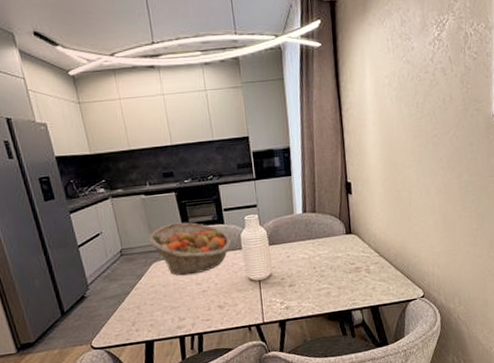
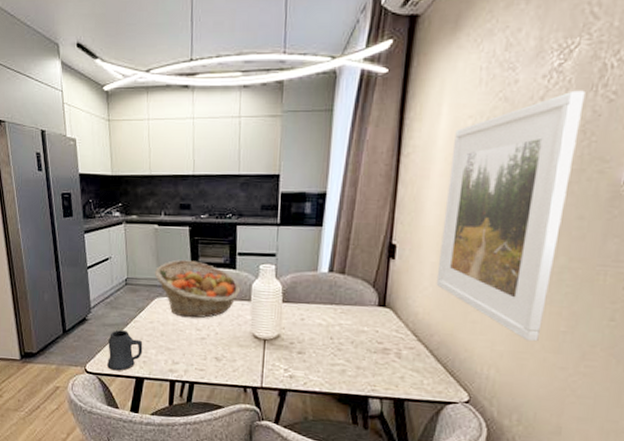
mug: none [111,299,149,341] -> present [107,330,143,371]
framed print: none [378,52,462,241] -> present [436,90,586,342]

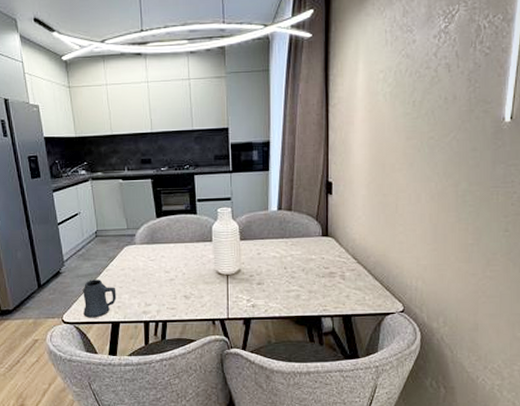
fruit basket: present [155,259,241,318] -> none [123,209,203,262]
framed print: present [436,90,586,342] -> none [367,47,467,255]

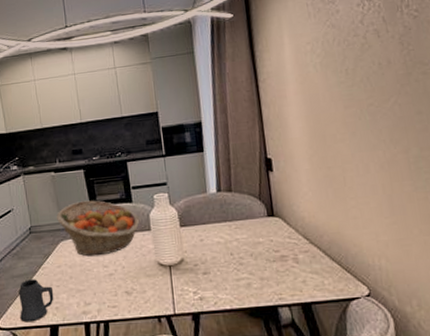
fruit basket: none [123,209,203,262] -> present [57,200,140,257]

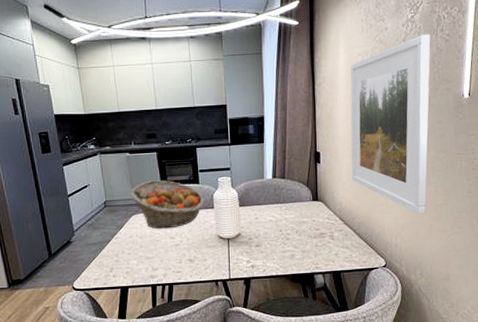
mug: present [18,279,54,323] -> none [92,247,125,284]
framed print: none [299,12,415,228] -> present [350,34,431,214]

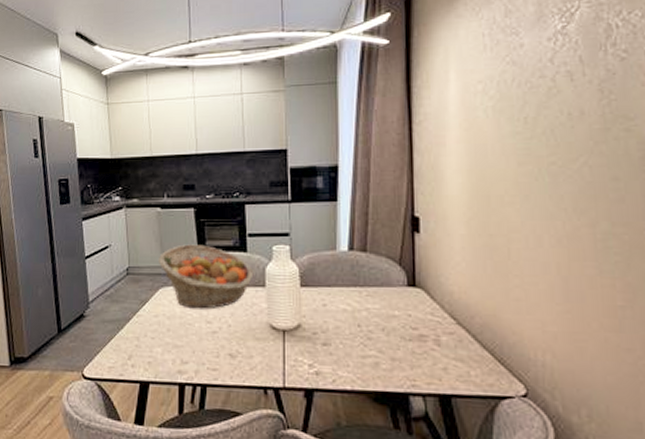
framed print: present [350,34,431,214] -> none [466,50,596,320]

